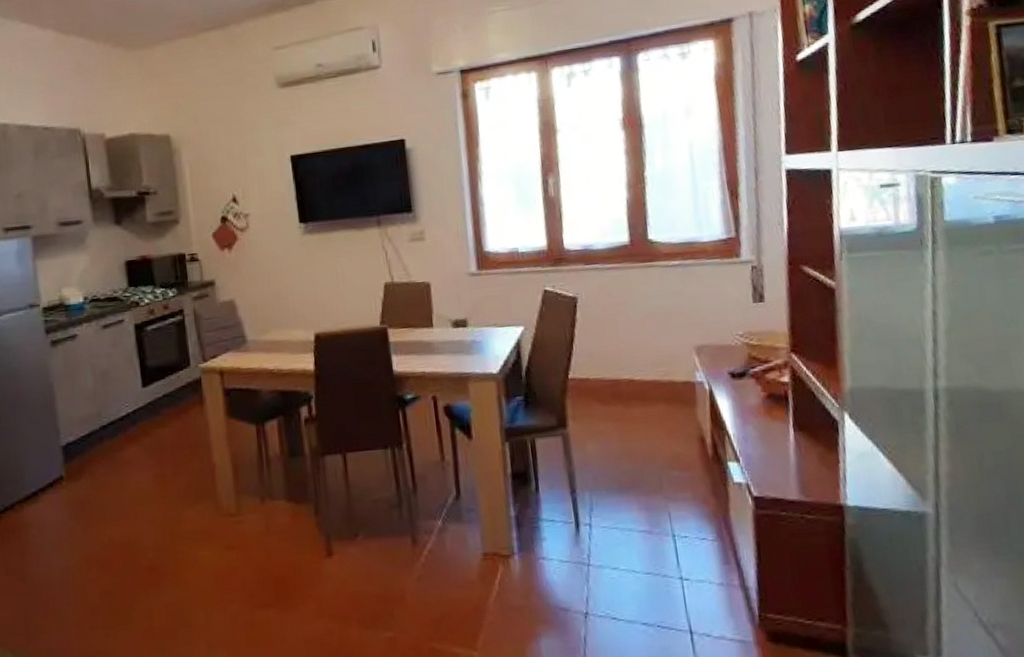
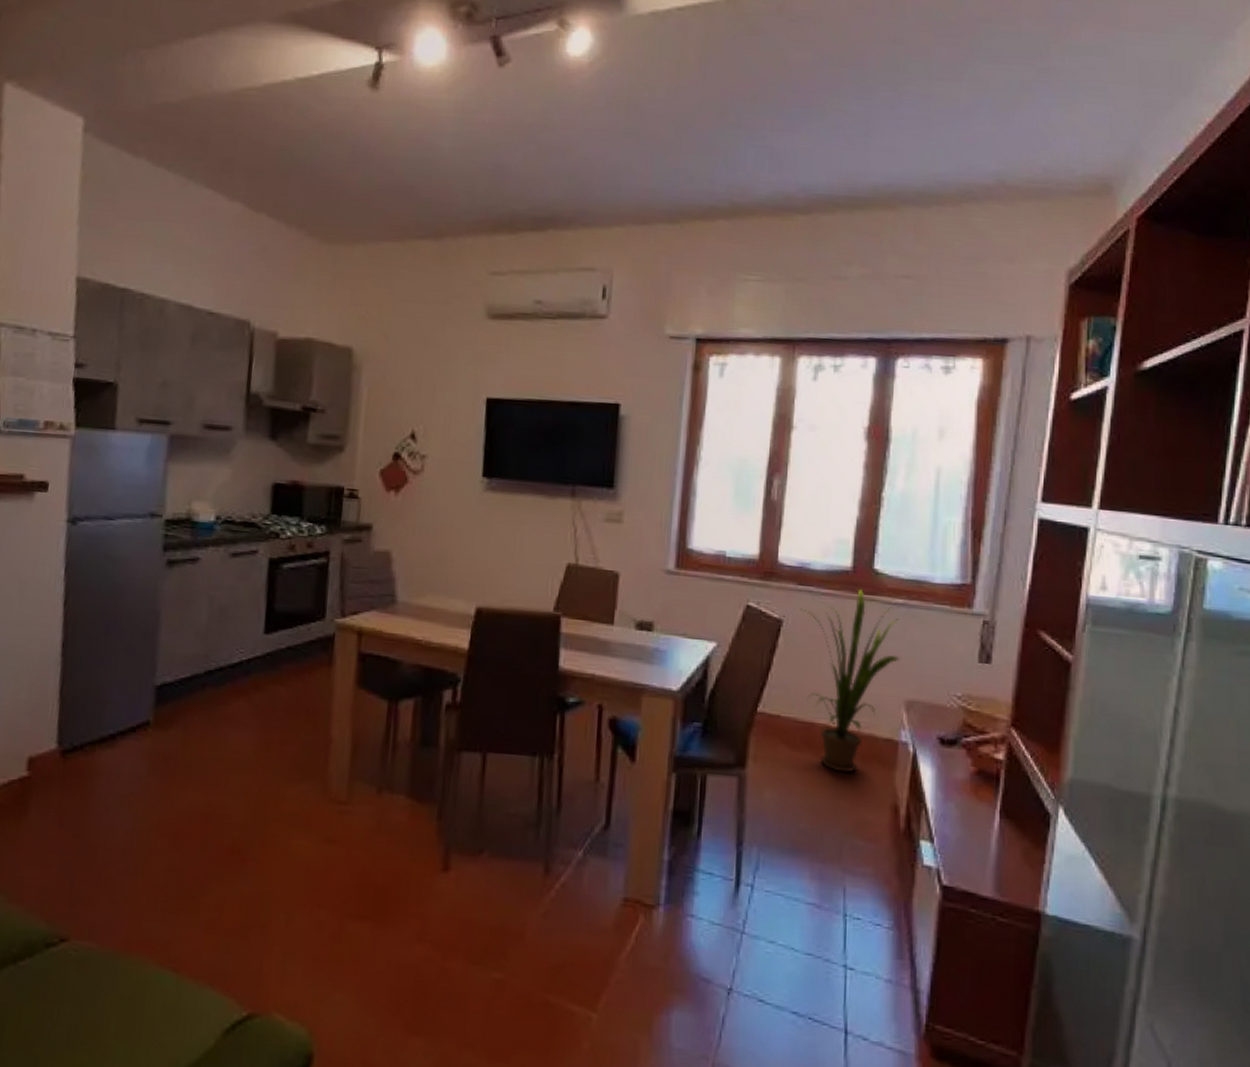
house plant: none [591,258,685,417] -> present [801,588,901,773]

